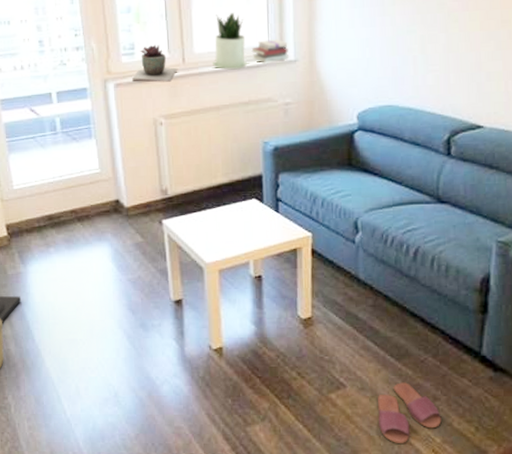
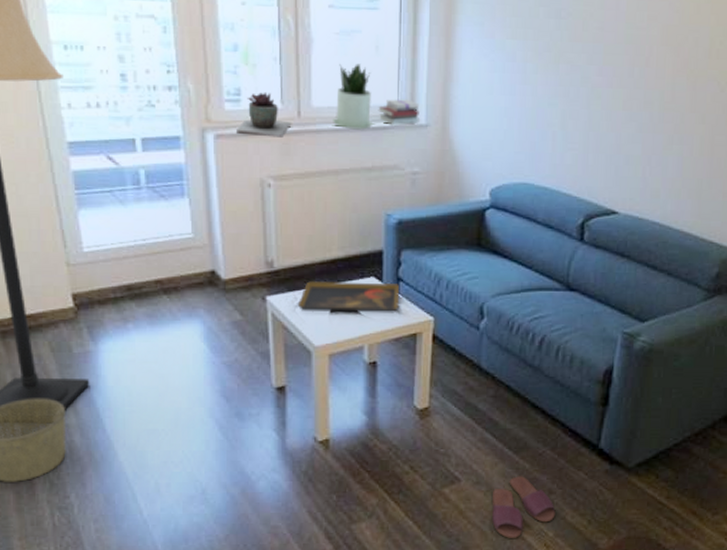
decorative tray: none [189,204,279,233] -> present [297,281,399,313]

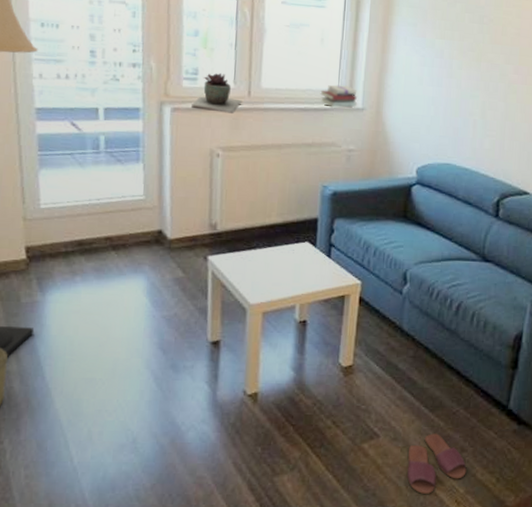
decorative tray: present [297,281,399,313] -> none [236,244,331,276]
planter: present [332,63,373,130] -> none [278,52,316,111]

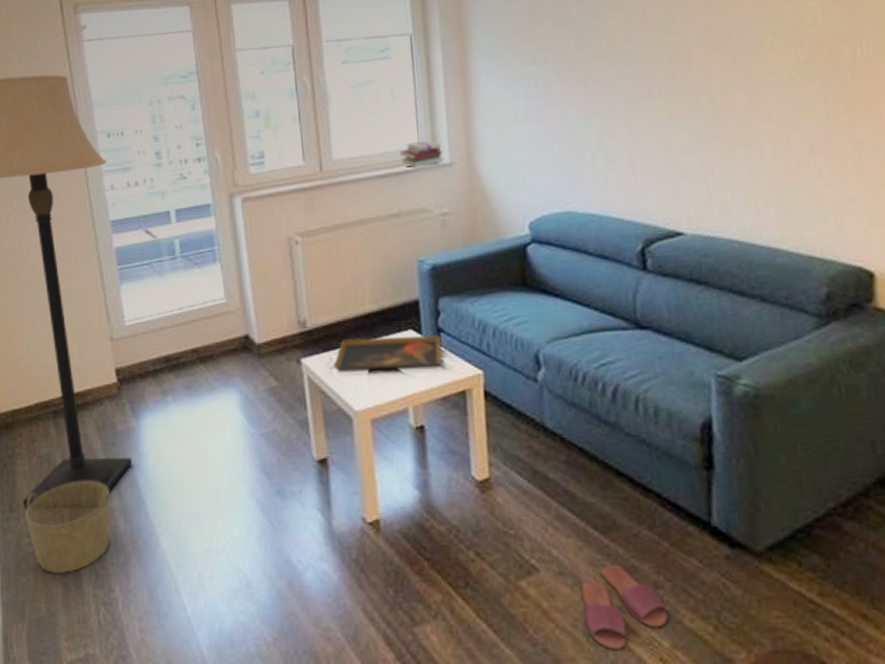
succulent plant: present [192,72,243,113] -> none [262,151,315,195]
decorative tray: none [236,244,331,276] -> present [333,335,442,373]

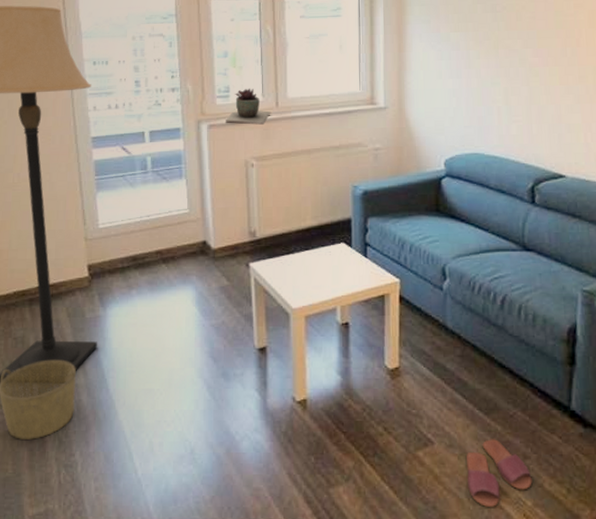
succulent plant: none [262,151,315,195] -> present [226,88,271,125]
decorative tray: present [333,335,442,373] -> none [276,248,367,277]
books: present [399,140,443,170] -> none [343,87,379,111]

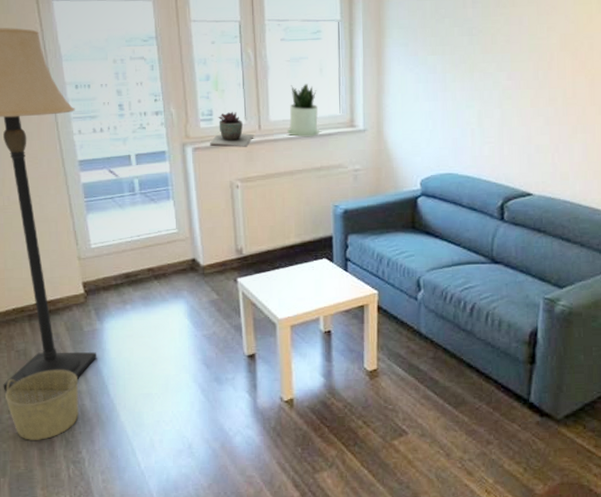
planter: none [304,60,340,115] -> present [286,84,320,138]
slippers: present [467,439,532,508] -> none [437,428,494,486]

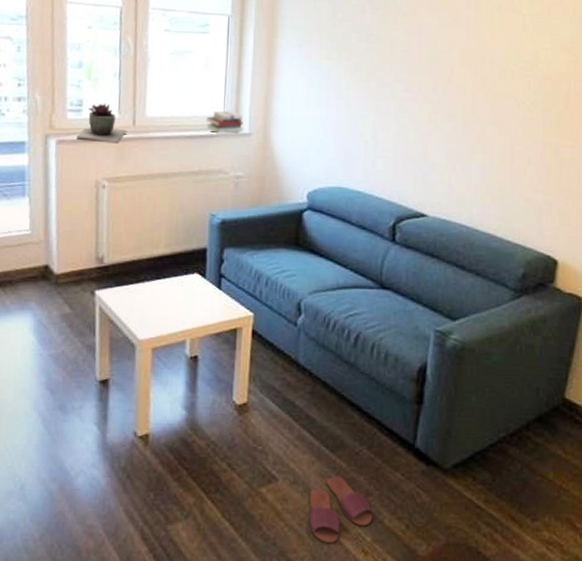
planter: present [286,84,320,138] -> none [163,79,201,138]
books: none [324,110,358,133] -> present [206,110,243,135]
slippers: none [437,428,494,486] -> present [309,476,373,544]

